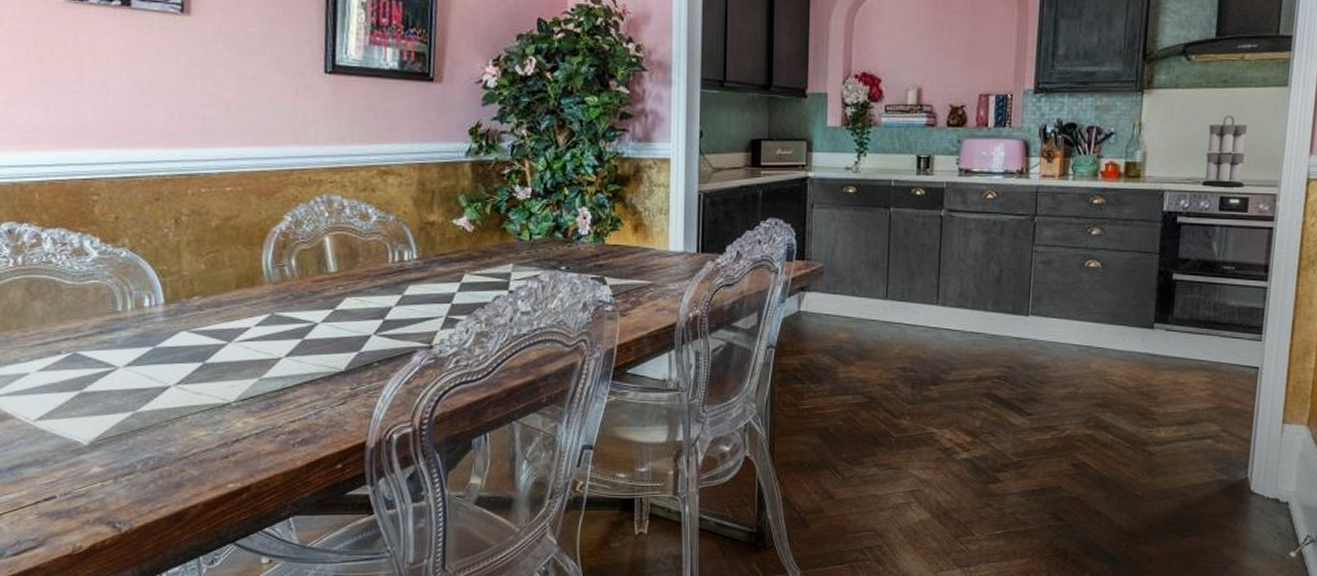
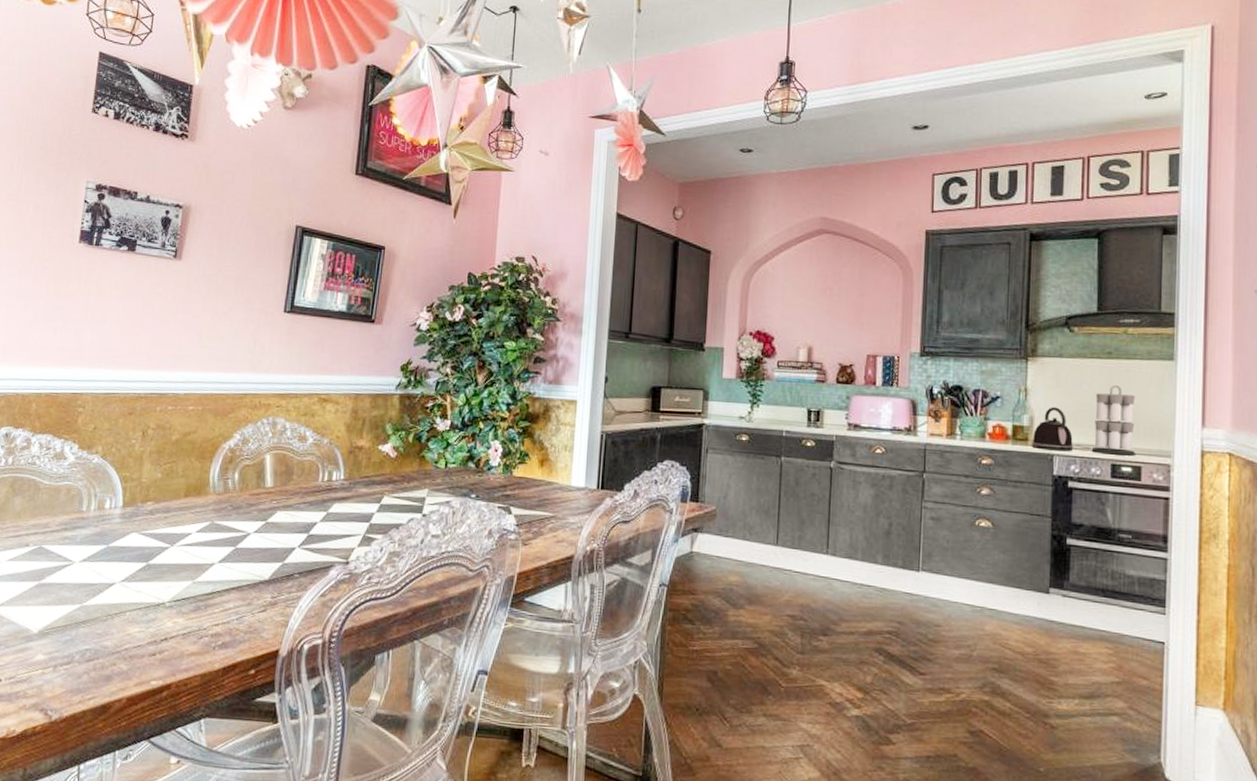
kettle: none [1143,141,1185,186] -> present [1032,407,1074,452]

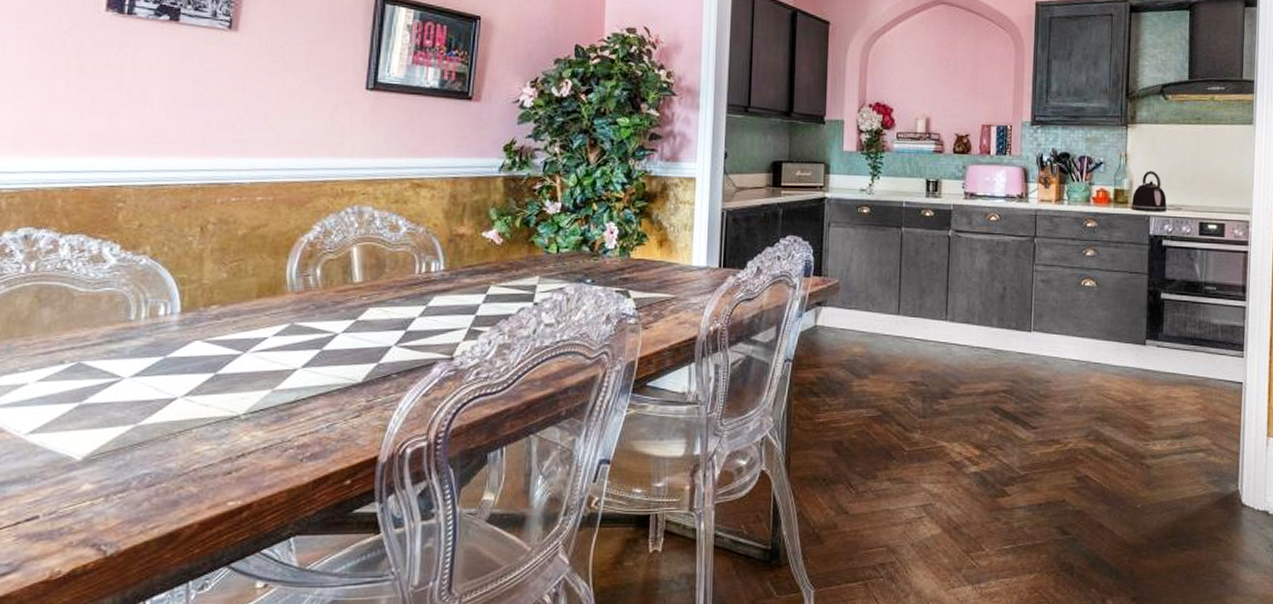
spice rack: present [1091,384,1136,456] -> none [1182,148,1221,214]

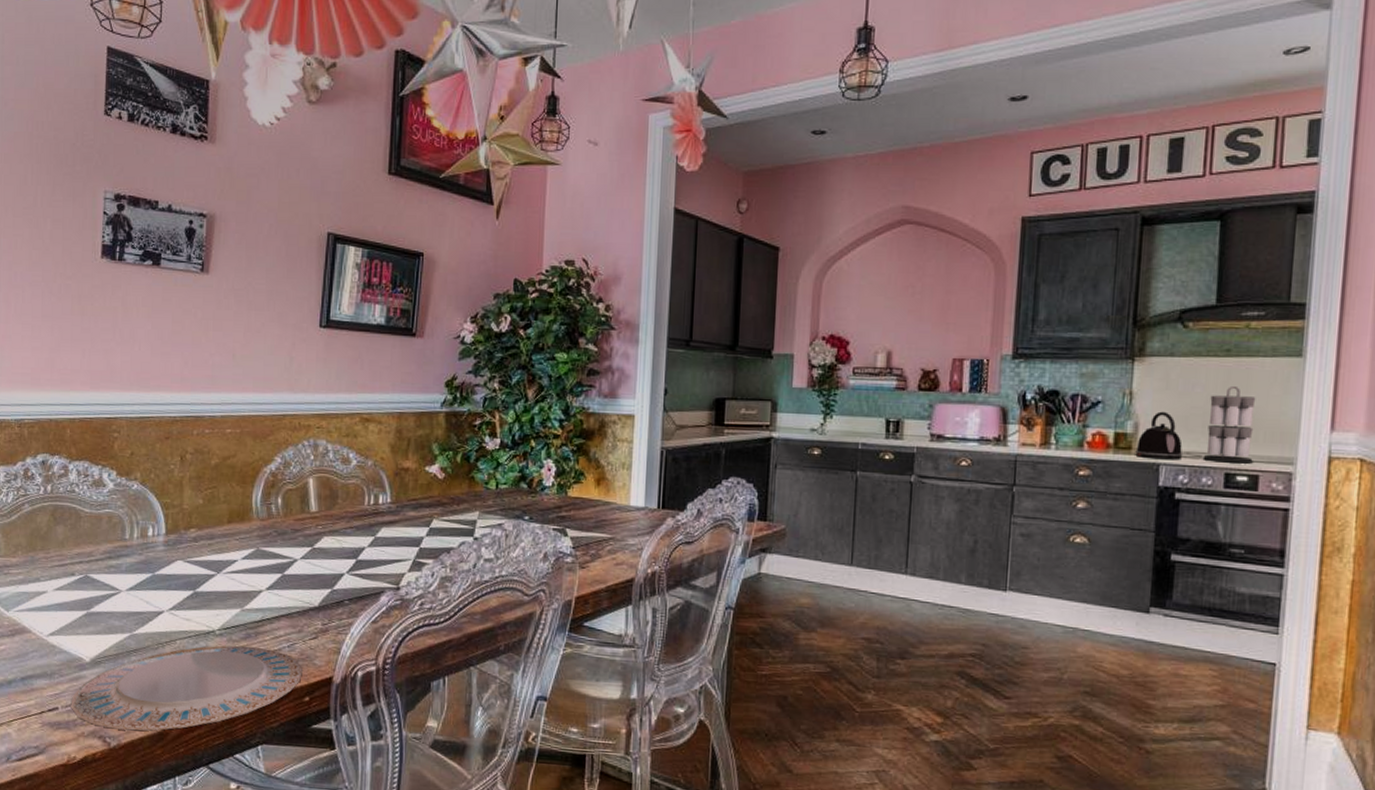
plate: none [55,430,343,535] -> present [71,645,302,731]
spice rack: none [1182,148,1221,214] -> present [1202,385,1256,464]

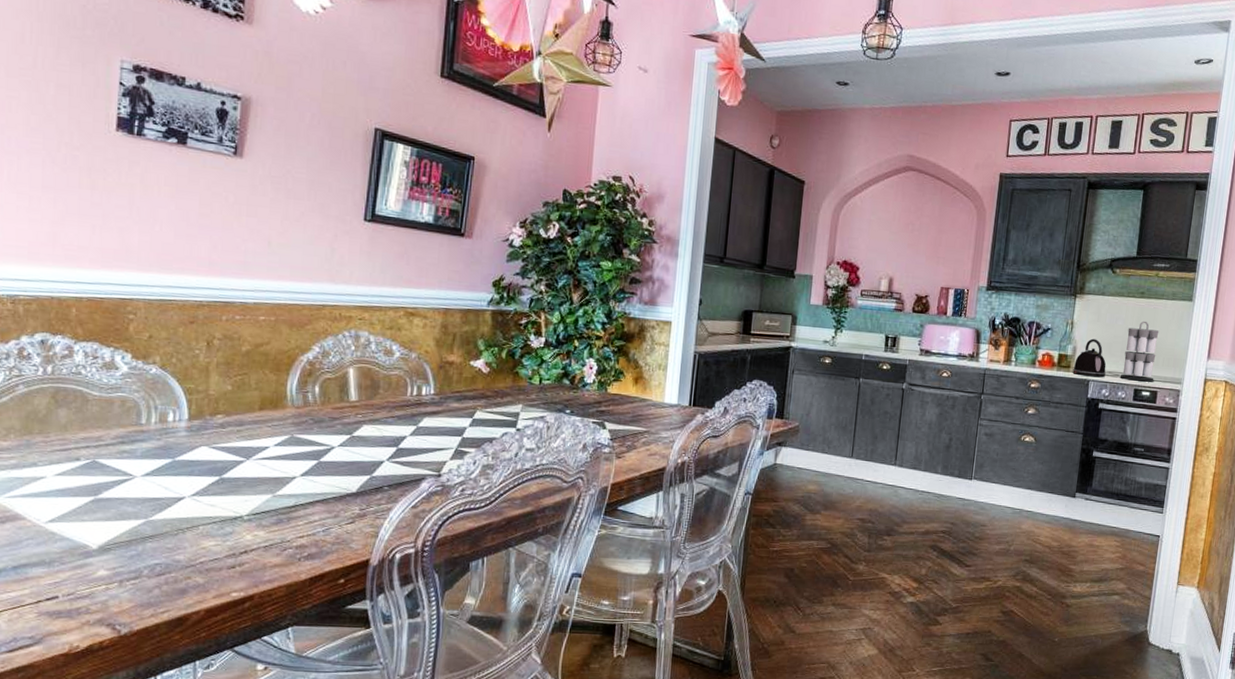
plate: present [71,645,302,731] -> none [73,530,338,617]

